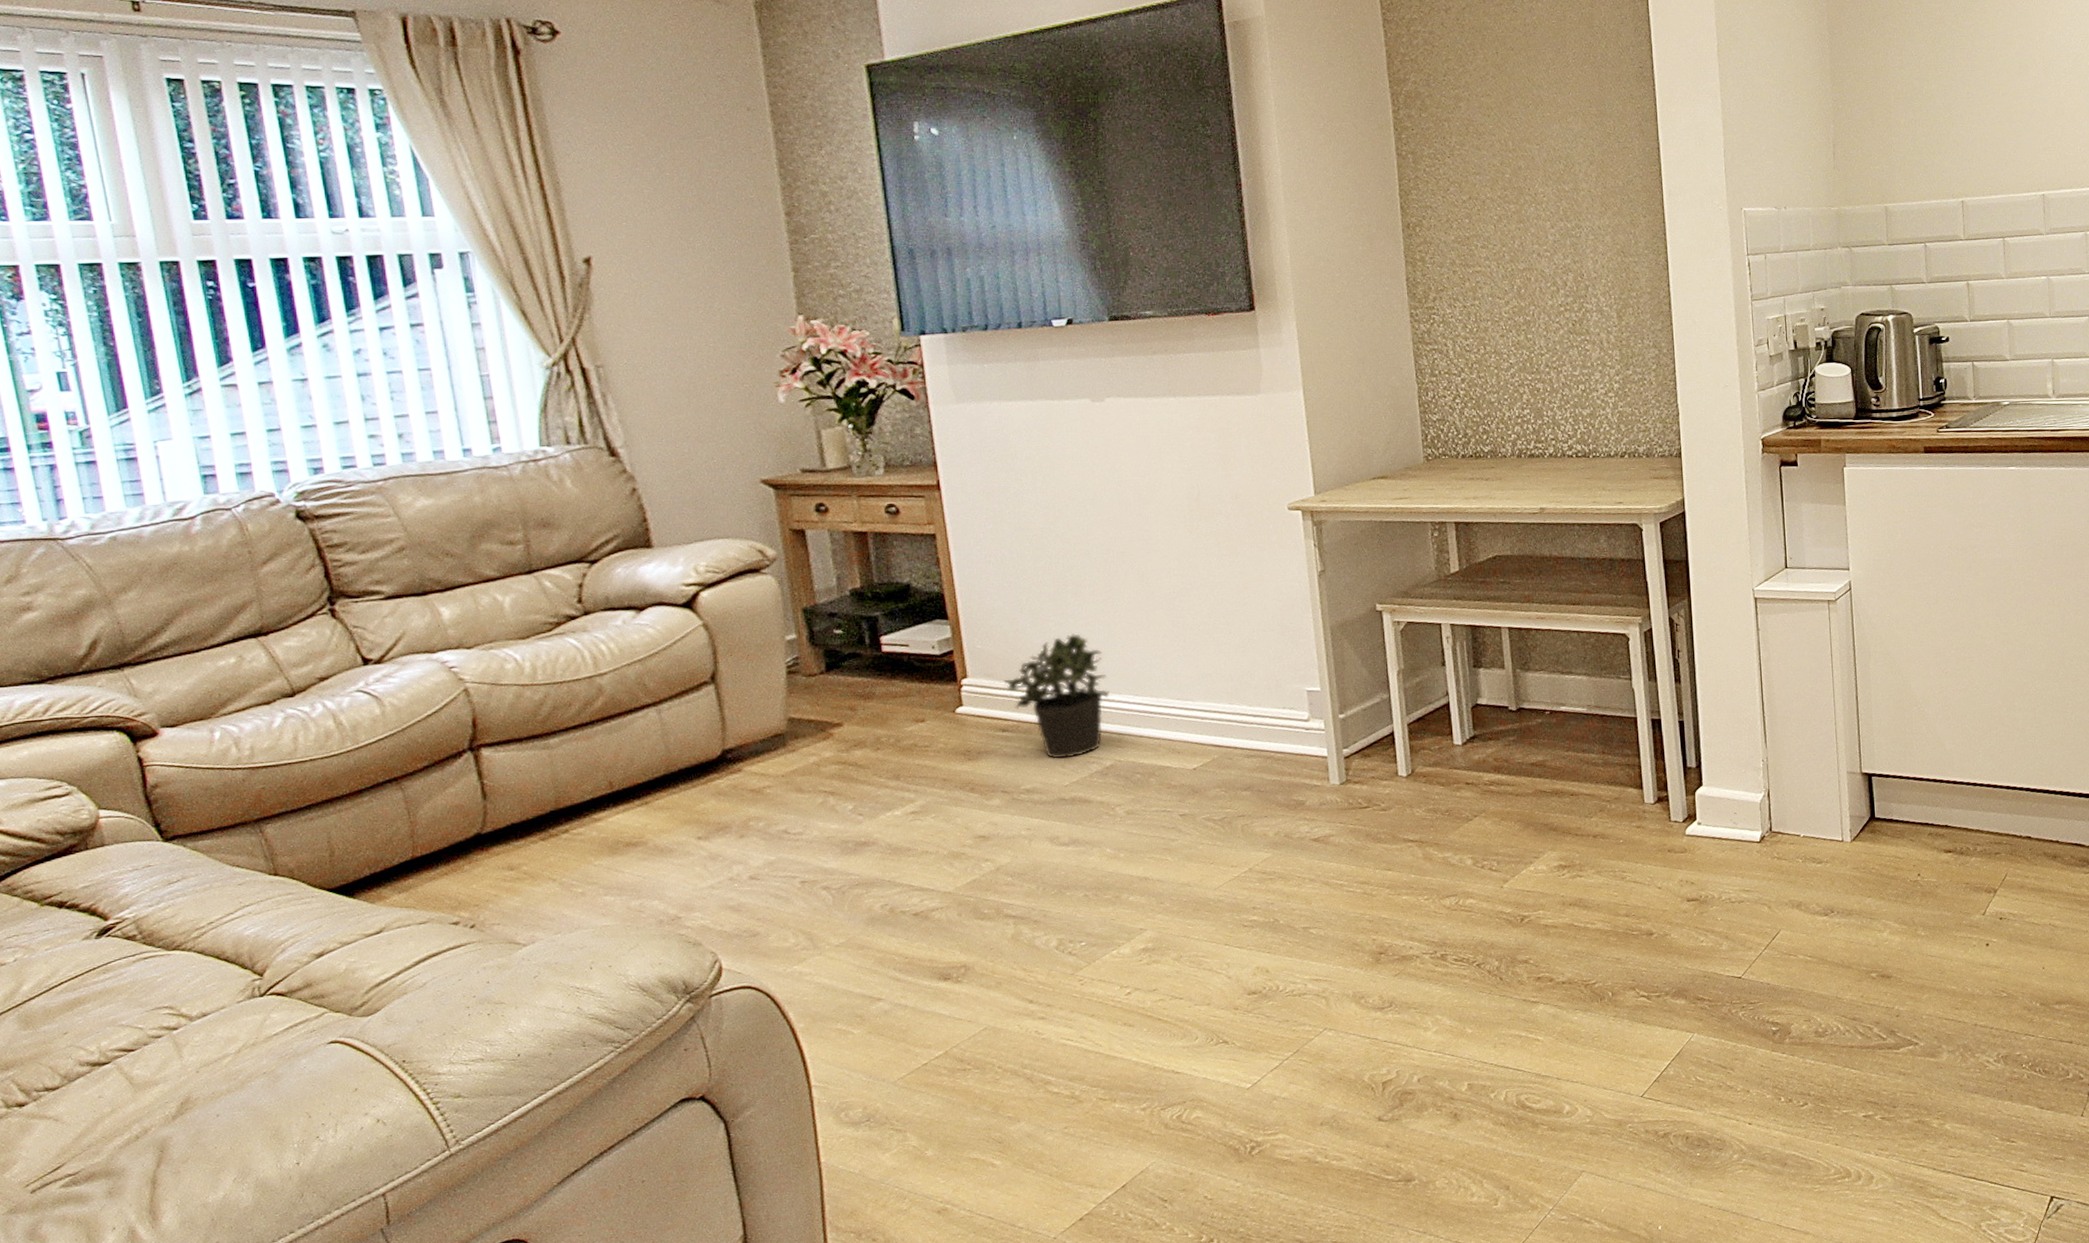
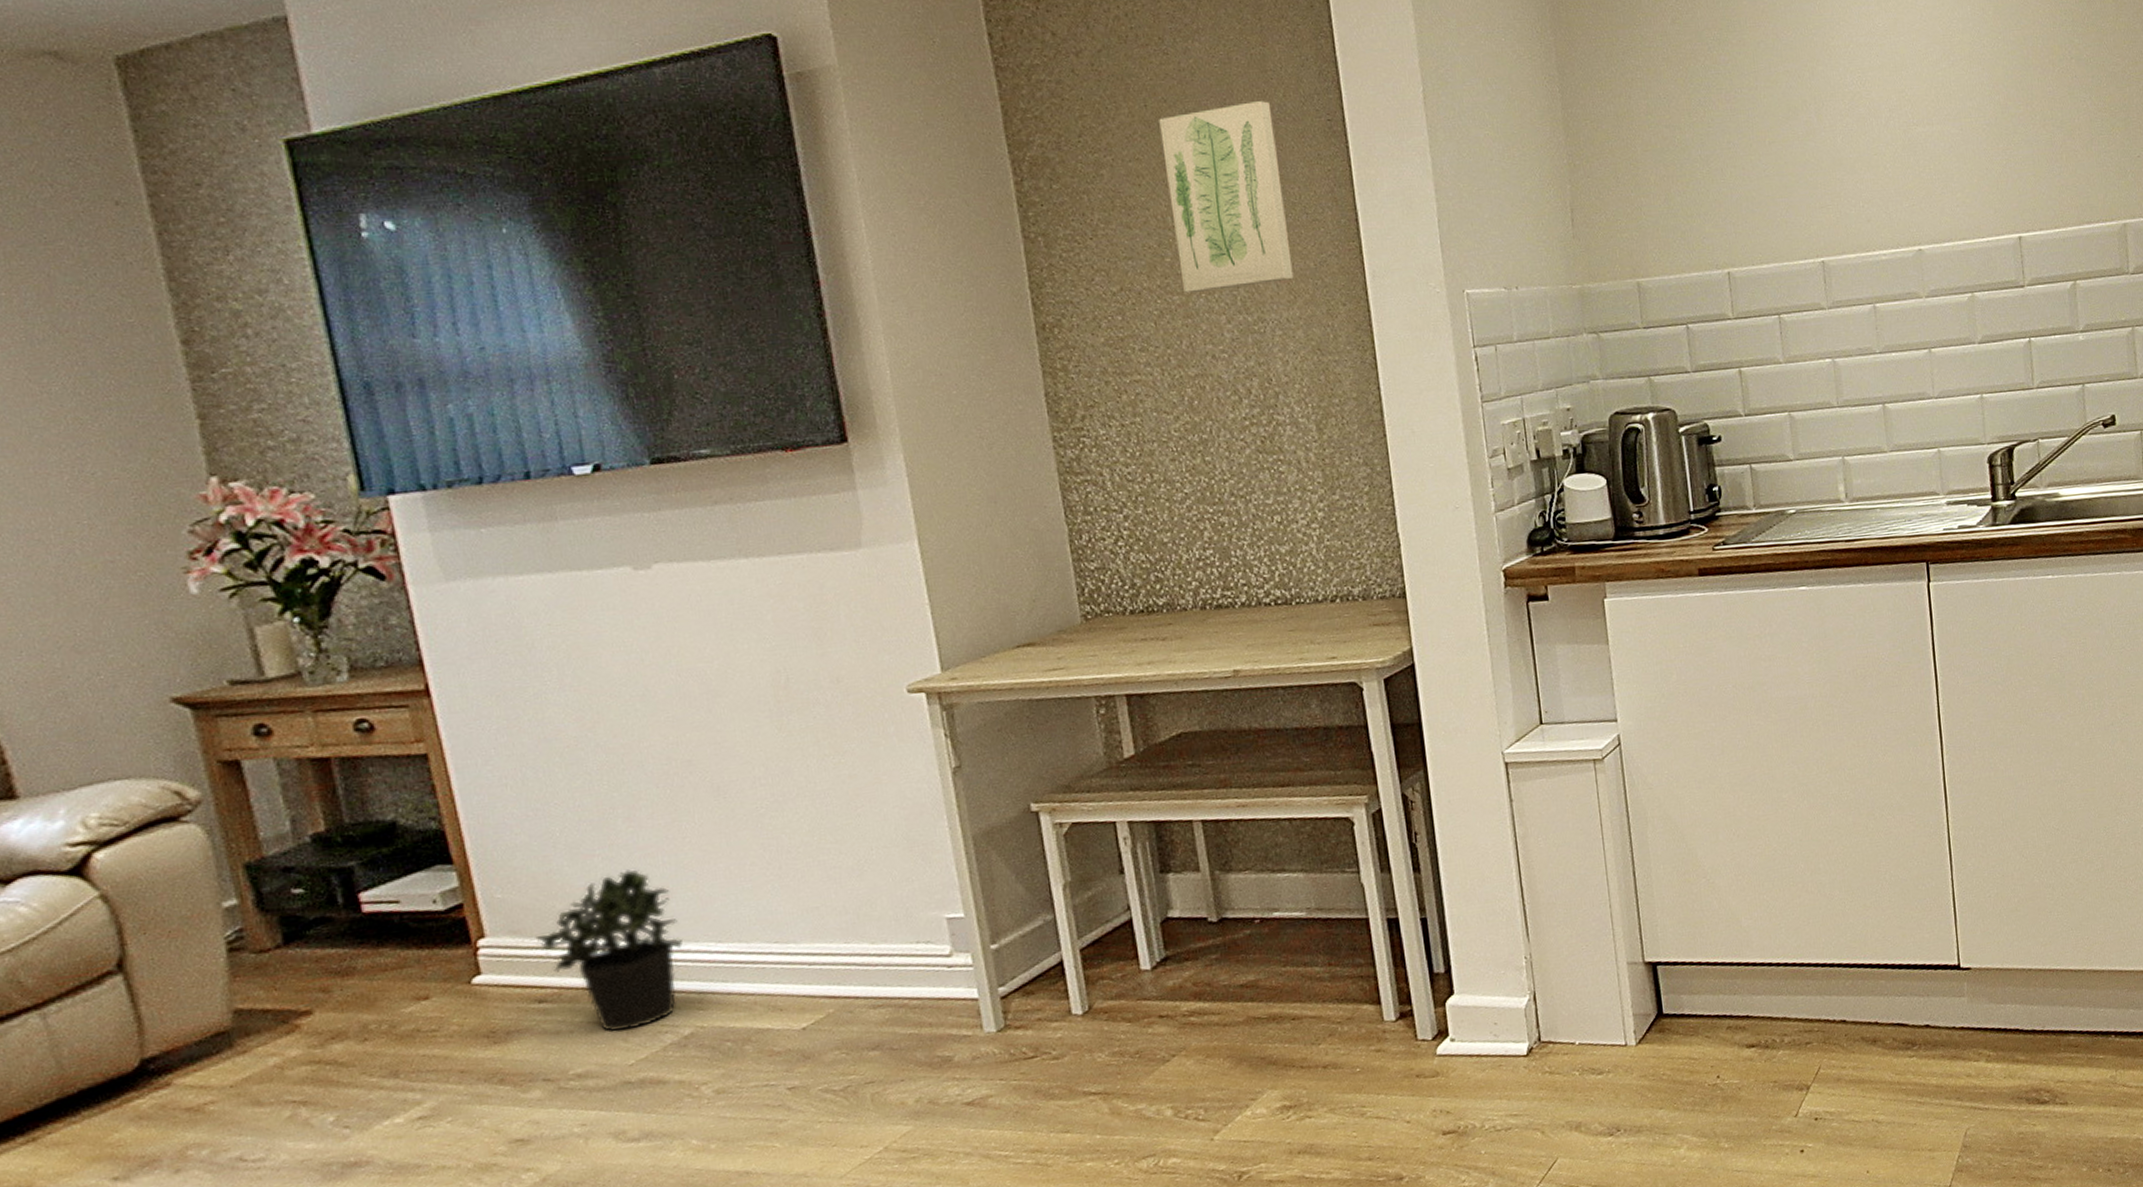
wall art: none [1507,51,1606,203] -> present [1159,101,1294,294]

